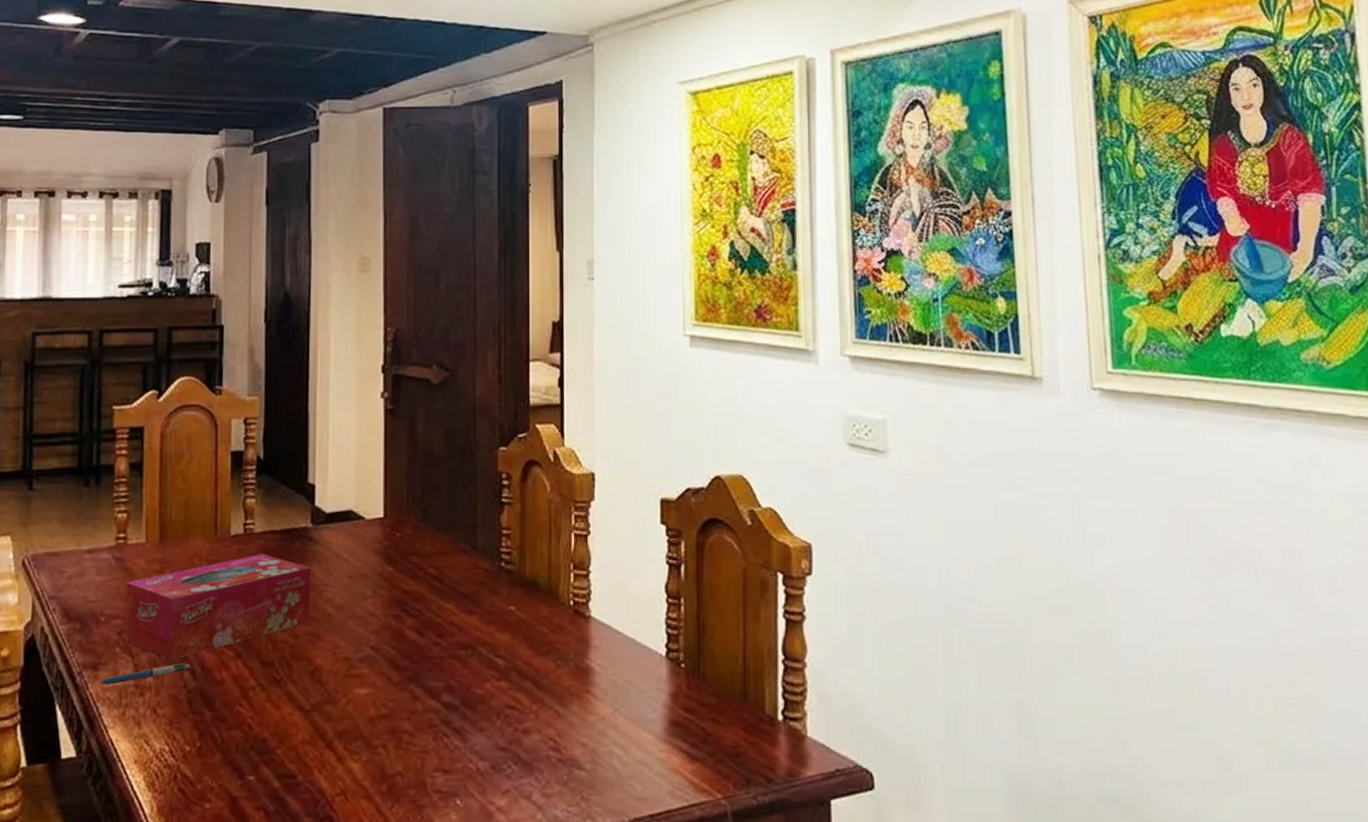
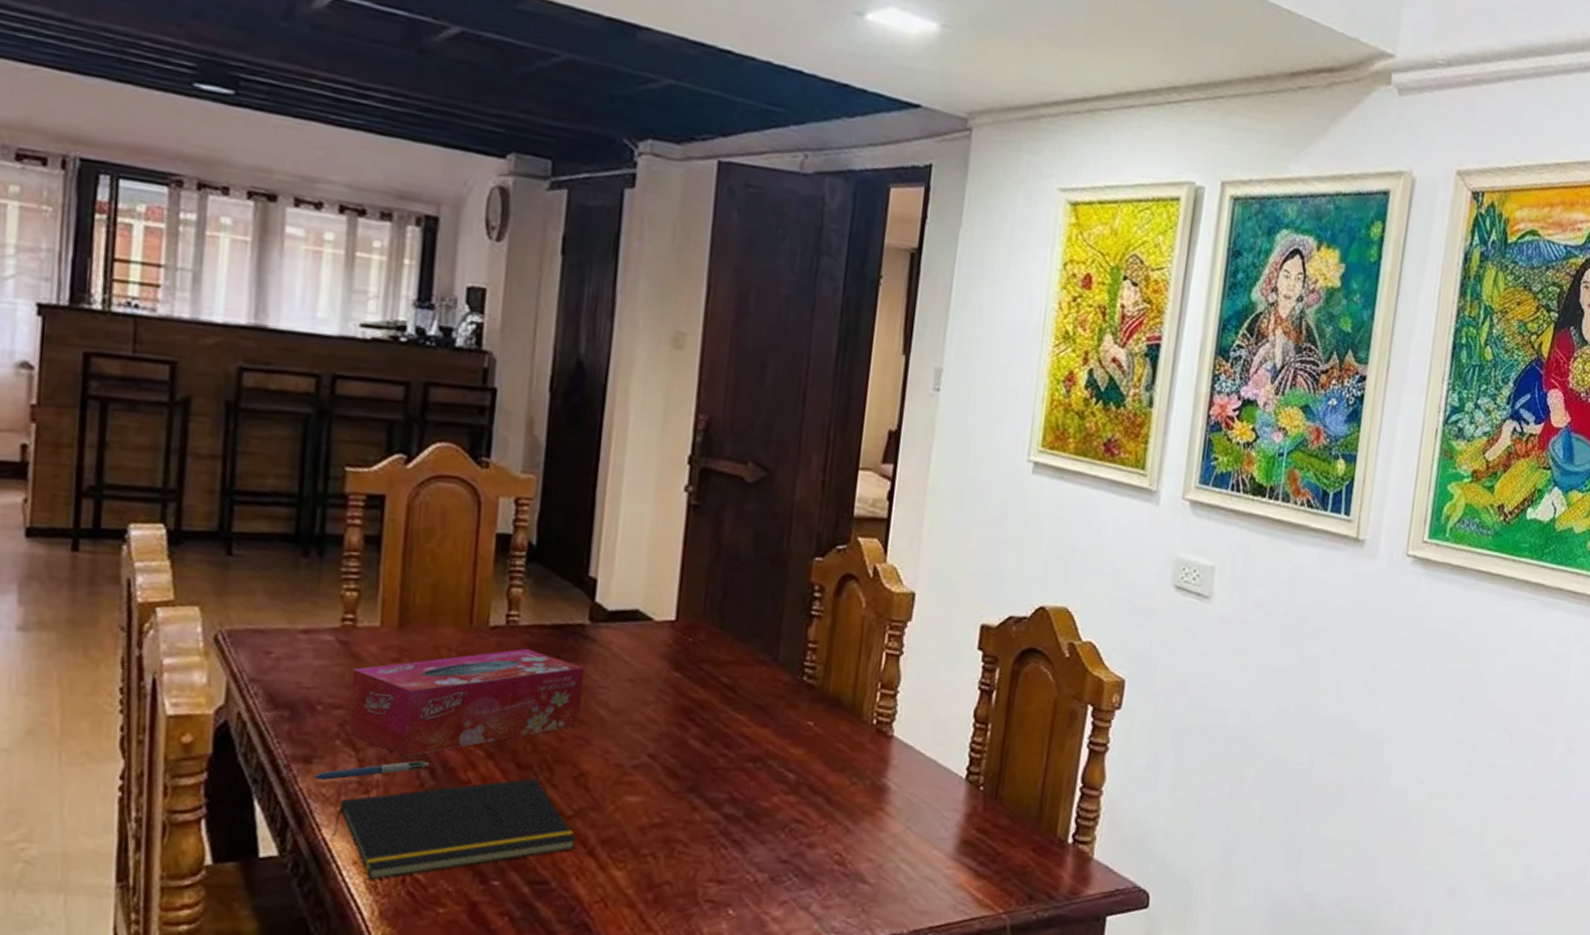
notepad: none [116,674,317,778] -> present [331,777,577,880]

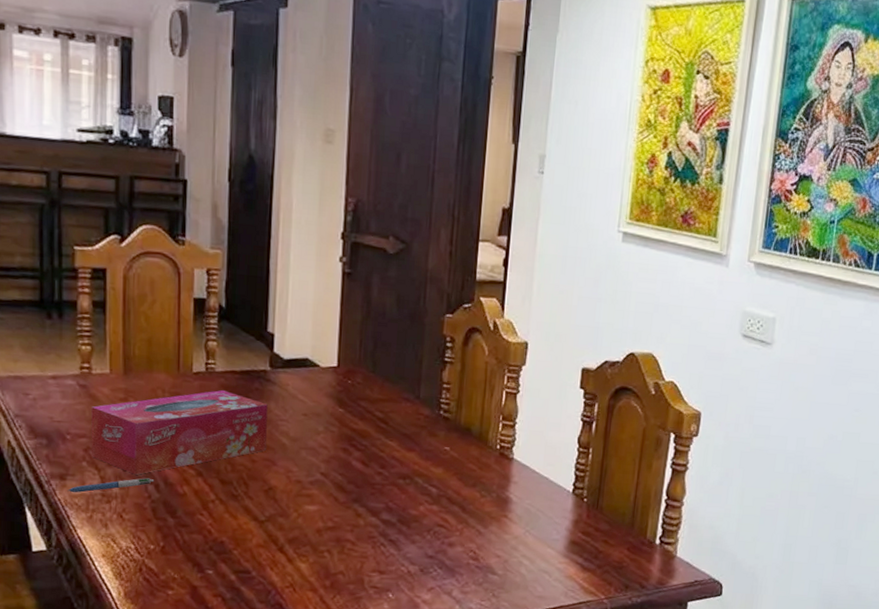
notepad: present [331,777,577,880] -> none [85,491,270,569]

